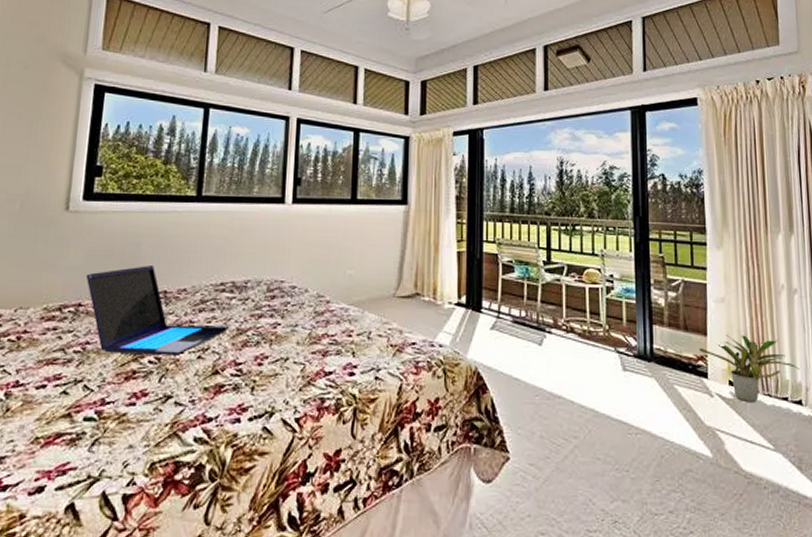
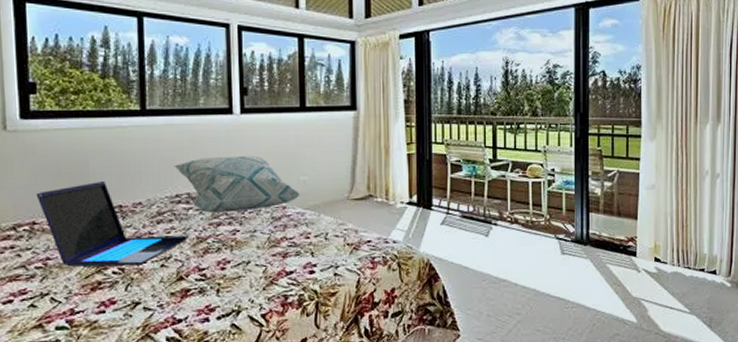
decorative pillow: none [222,245,345,304] -> present [174,155,300,213]
potted plant: present [700,335,800,403] -> none [630,217,716,275]

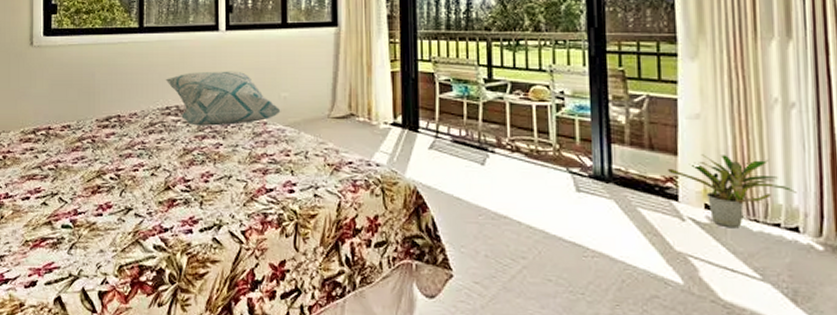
laptop: present [36,180,190,267] -> none [52,91,177,173]
potted plant: none [630,217,716,275] -> present [668,154,797,229]

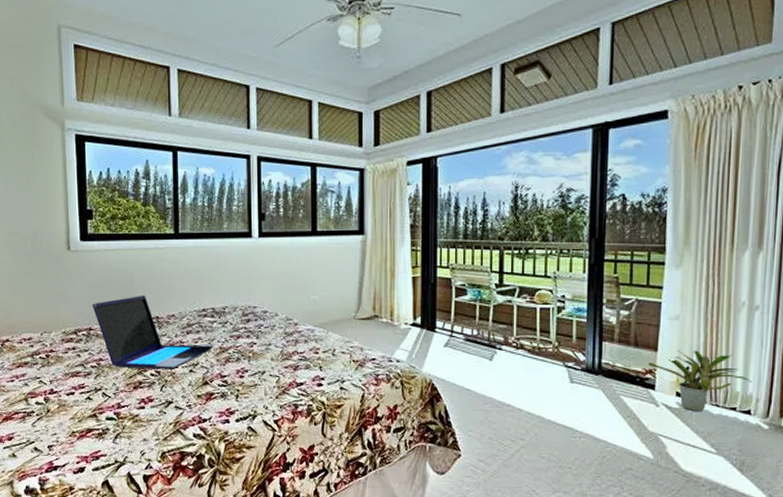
laptop: none [52,91,177,173] -> present [92,294,214,370]
decorative pillow: present [165,71,281,126] -> none [201,275,311,327]

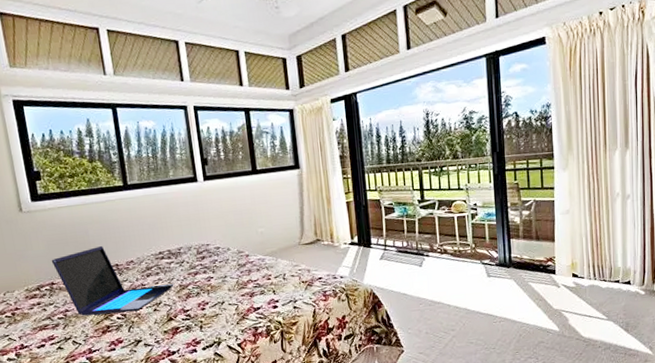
potted plant: present [649,350,752,412] -> none [549,237,629,288]

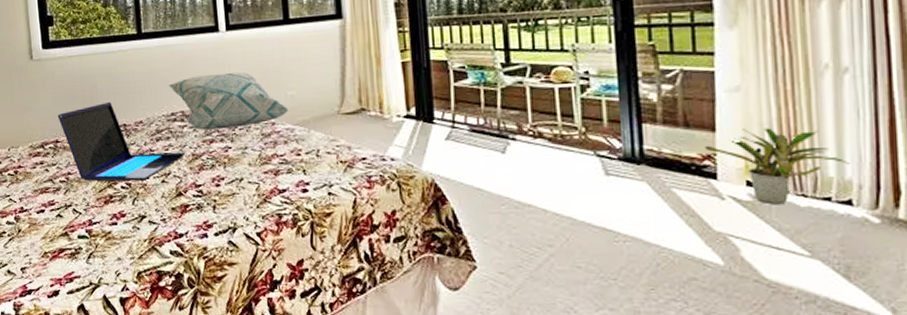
decorative pillow: none [155,214,260,265] -> present [168,71,289,130]
potted plant: none [549,237,629,288] -> present [705,128,850,205]

